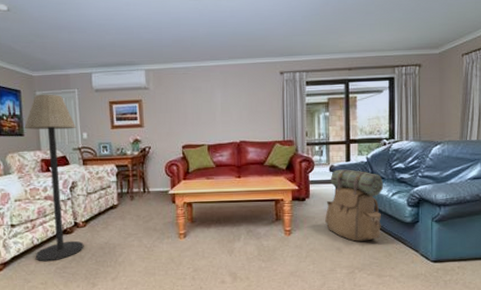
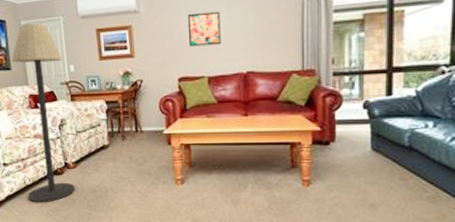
wall art: none [190,91,219,120] -> present [187,11,221,47]
backpack: present [325,169,384,242] -> none [355,106,439,197]

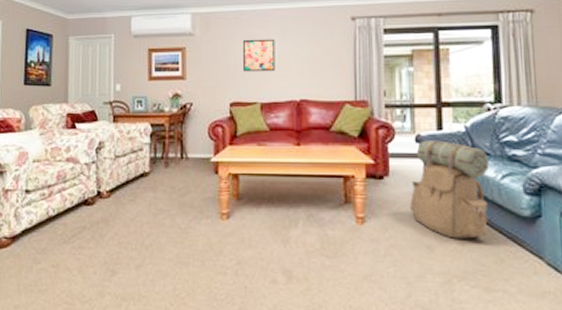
floor lamp: present [10,23,75,203] -> none [49,39,110,239]
backpack: none [355,106,439,197] -> present [410,140,490,239]

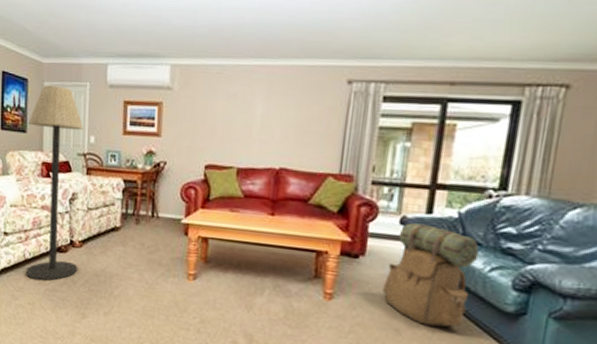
floor lamp: none [49,39,110,239] -> present [25,85,84,281]
wall art: present [242,39,275,72] -> none [222,97,259,136]

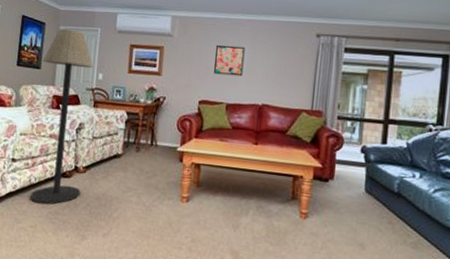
wall art: none [222,97,259,136] -> present [214,44,245,77]
backpack: present [383,222,480,328] -> none [349,151,425,242]

